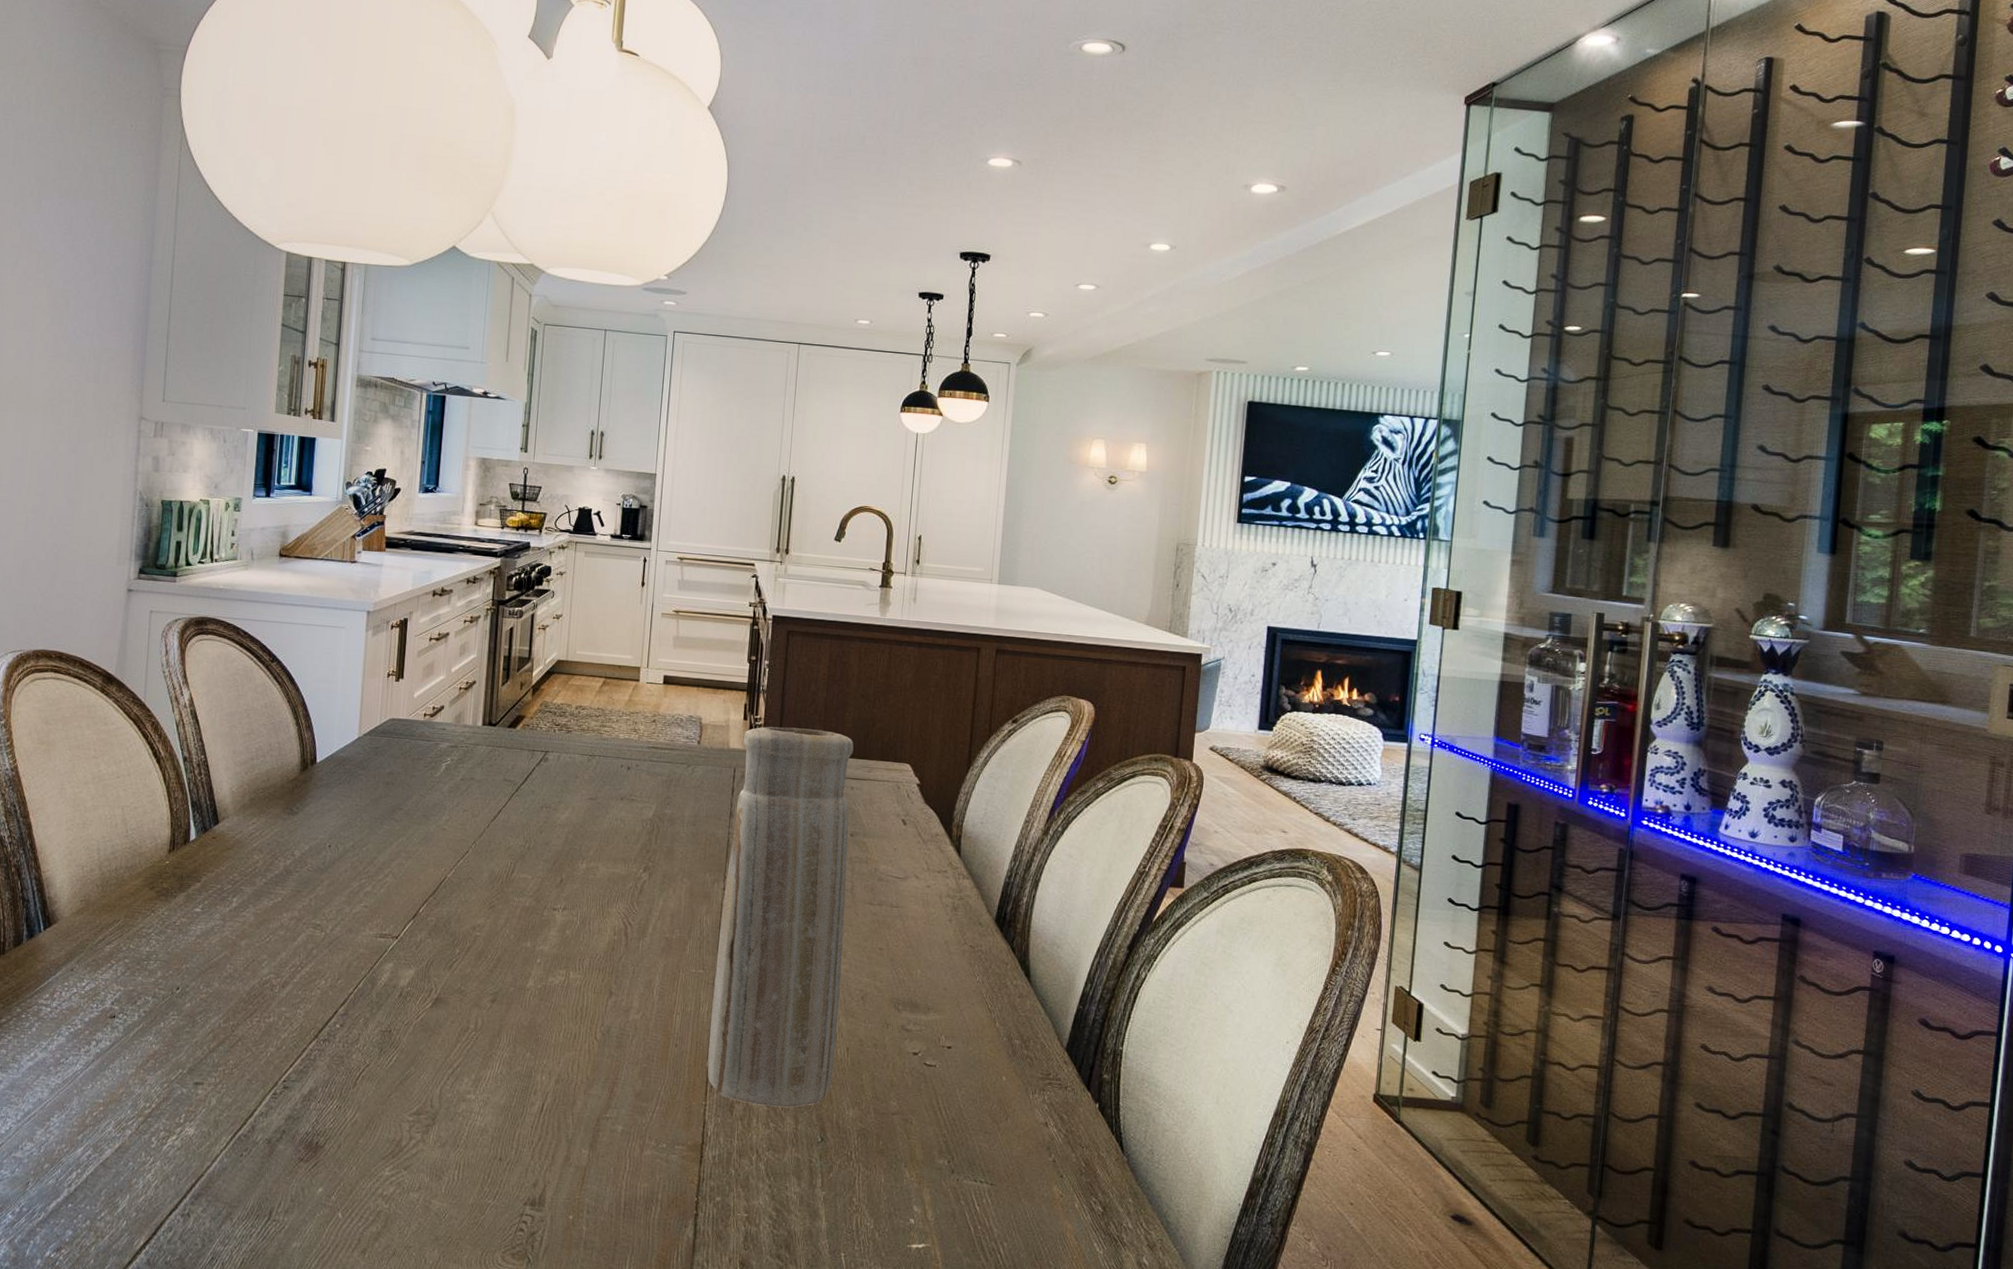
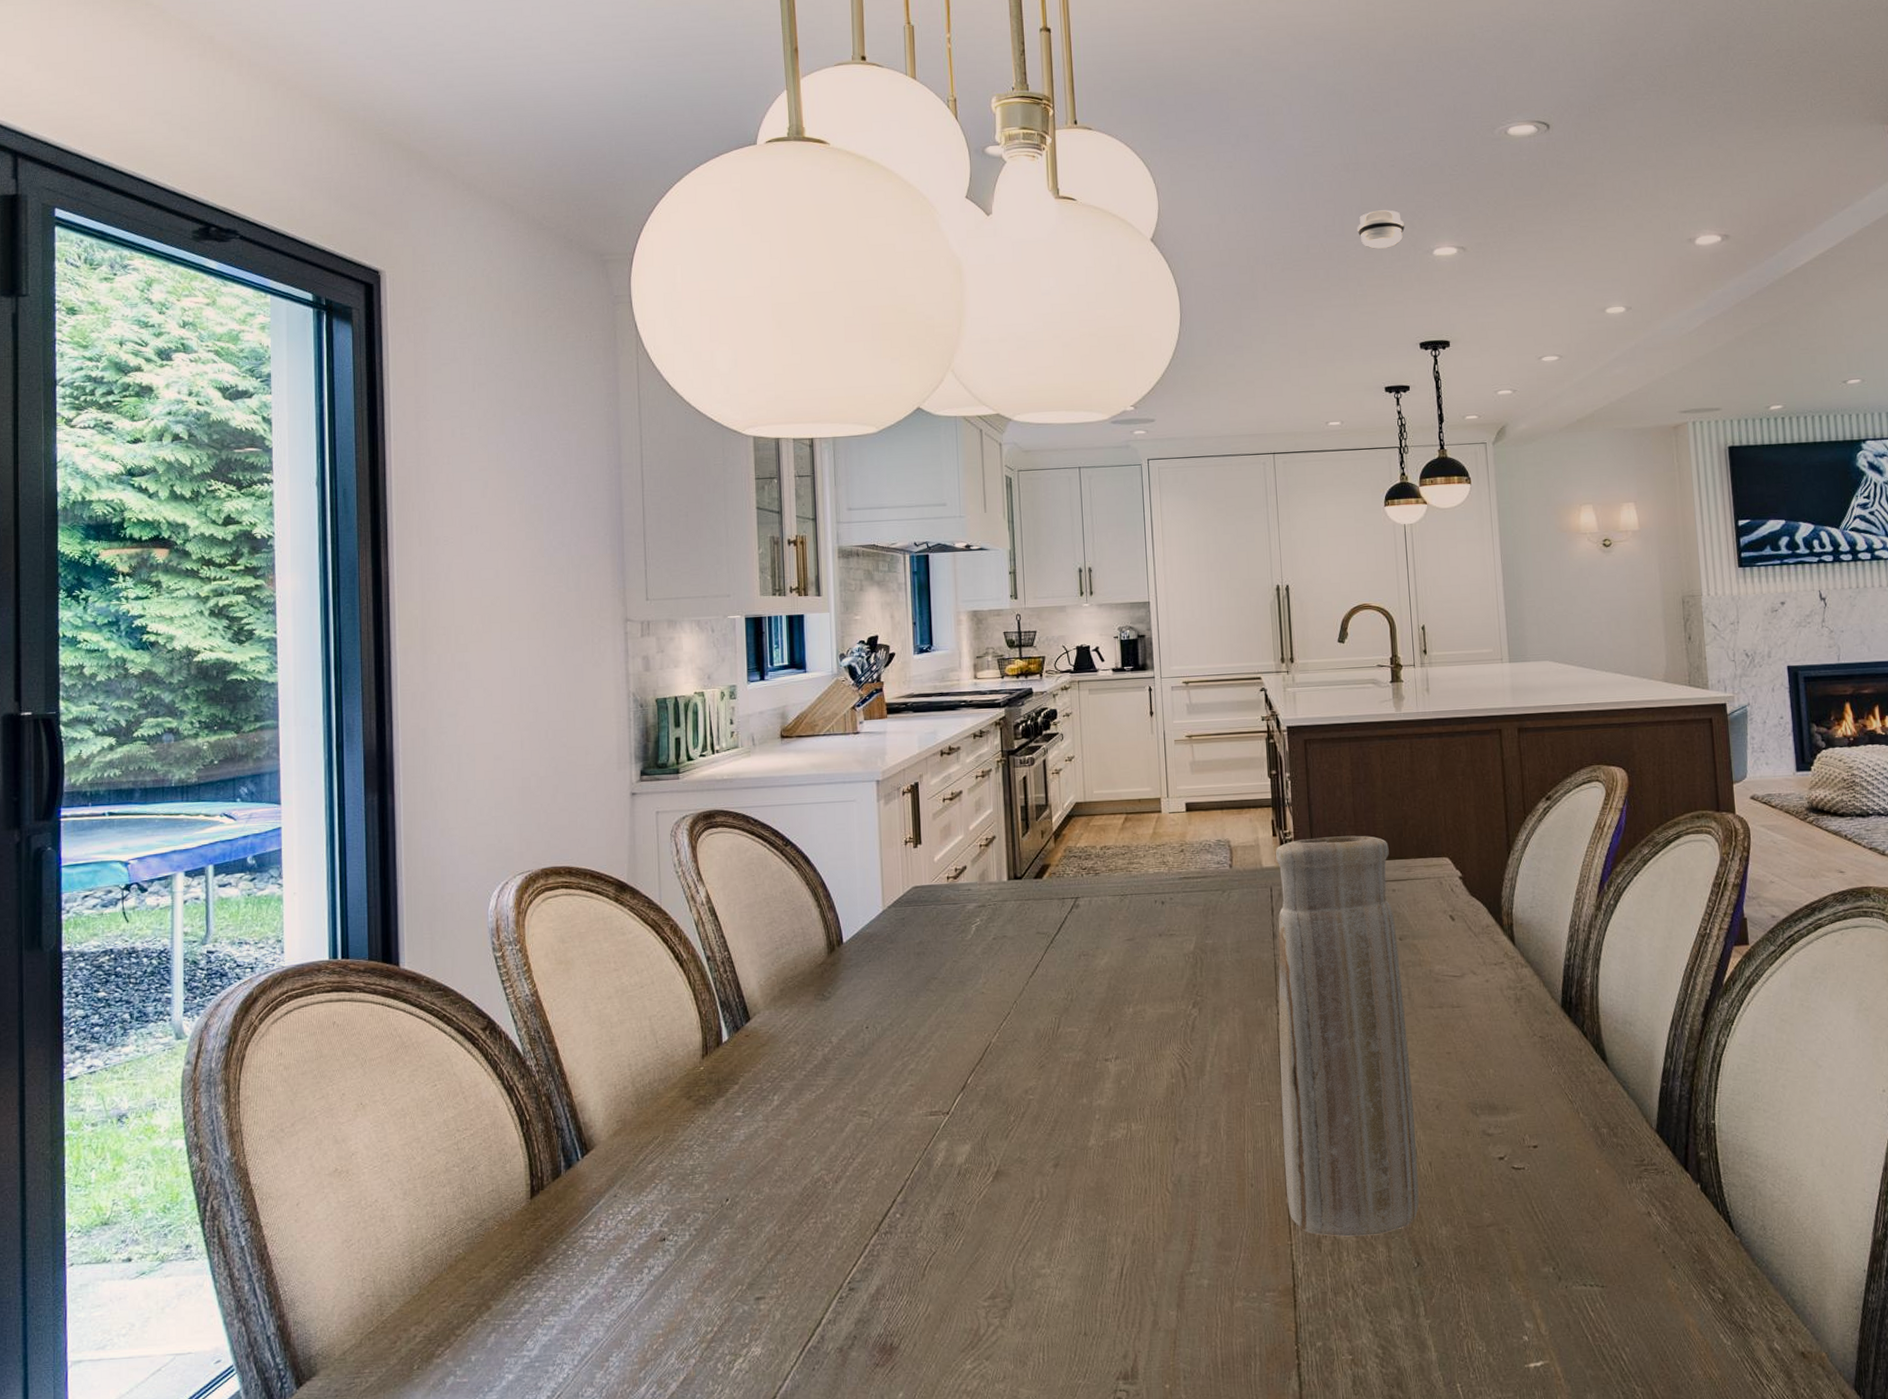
smoke detector: none [915,110,965,151] -> present [1357,210,1405,249]

